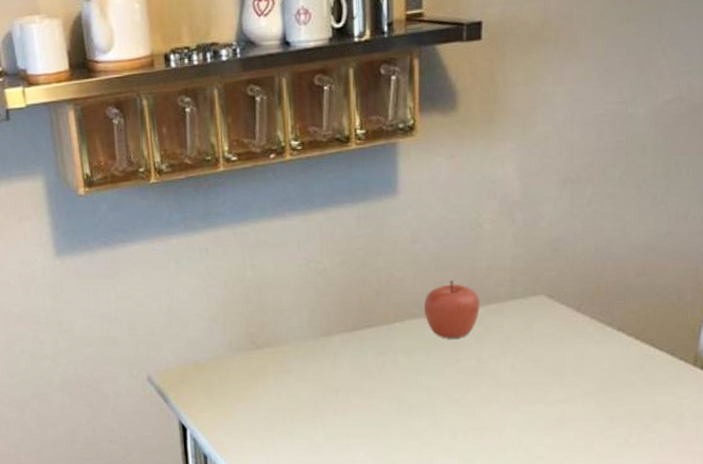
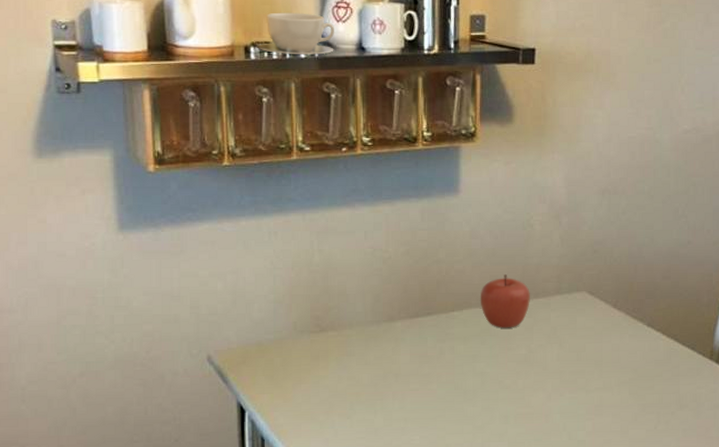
teacup: none [177,10,257,59] -> present [257,12,334,55]

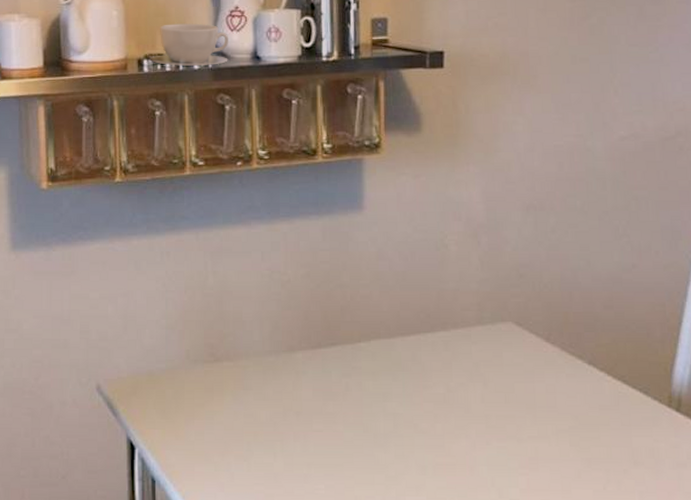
fruit: present [480,274,530,328] -> none [389,301,447,363]

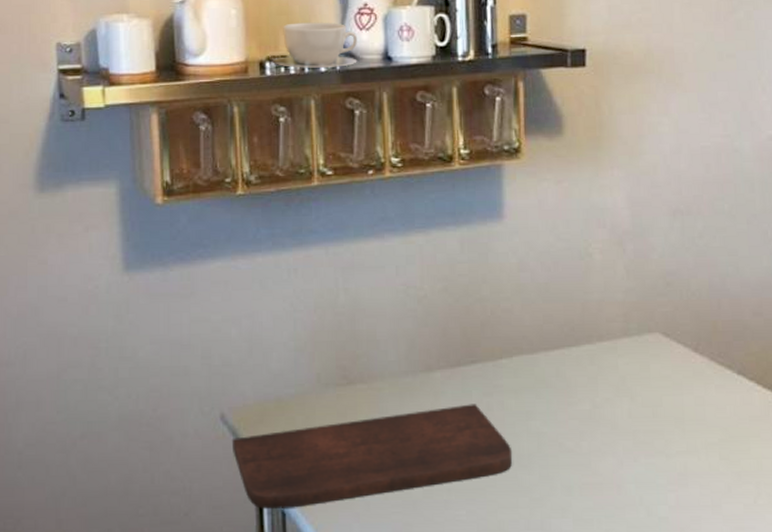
cutting board: none [106,384,370,477] -> present [231,404,513,510]

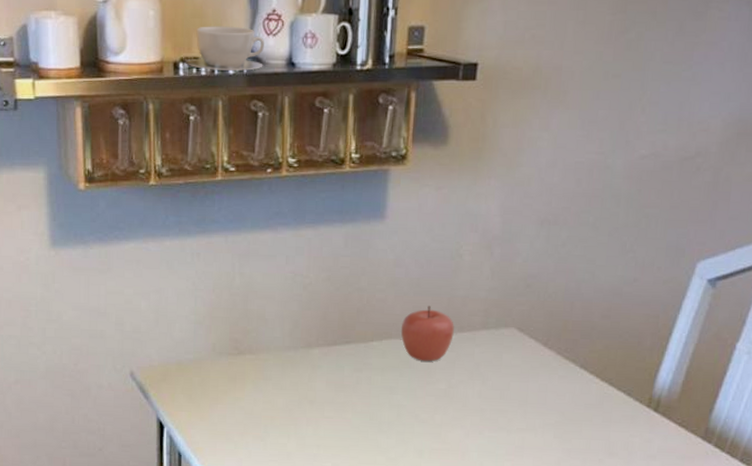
cutting board: present [231,404,513,510] -> none [139,377,375,451]
fruit: none [532,313,593,379] -> present [400,306,454,362]

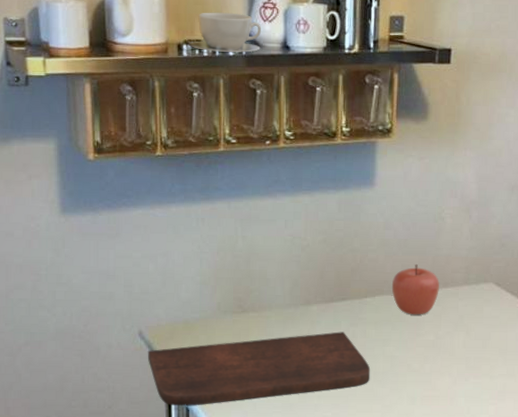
cutting board: none [139,377,375,451] -> present [147,331,371,407]

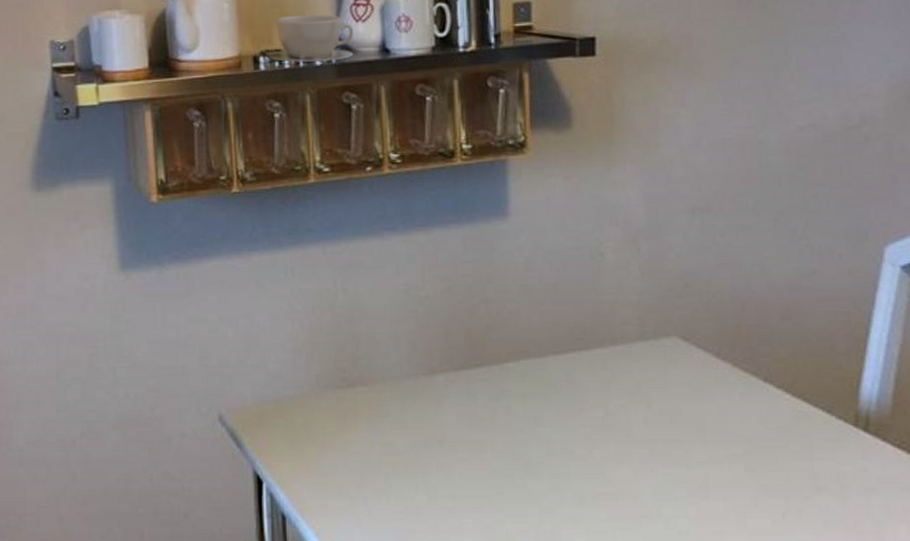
cutting board: present [147,331,371,407] -> none [230,408,521,513]
fruit: present [391,264,439,315] -> none [540,316,605,384]

